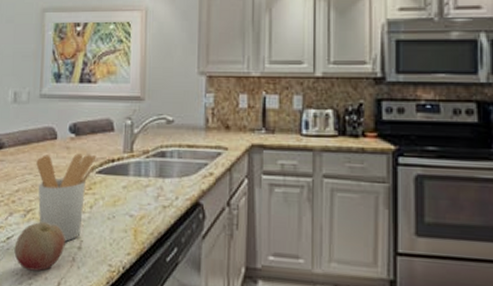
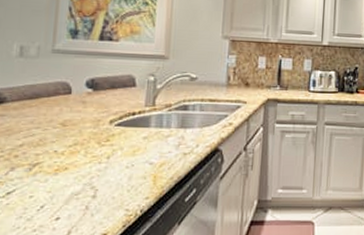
fruit: present [14,222,65,271] -> none [15,175,78,223]
utensil holder: present [36,153,97,242] -> none [45,107,116,192]

